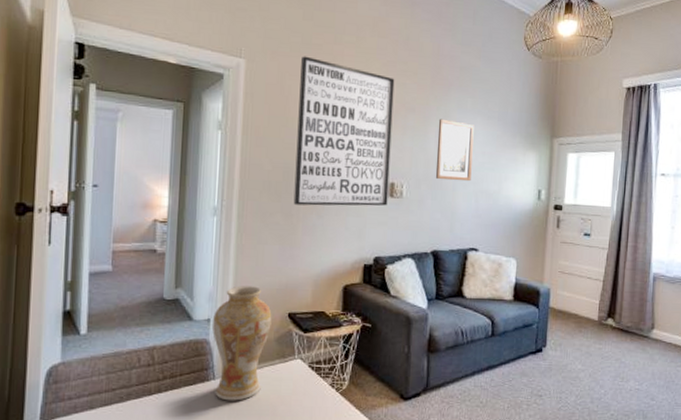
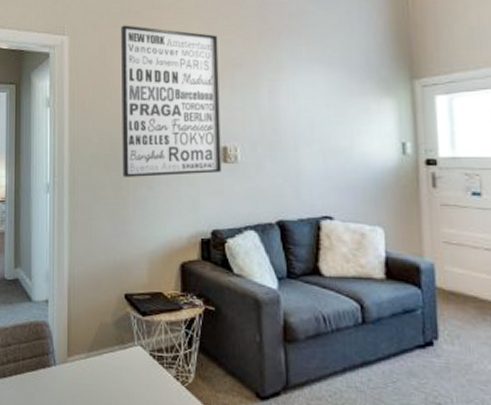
vase: present [212,286,272,401] -> none [51,264,108,391]
wall art: present [435,118,474,182] -> none [270,72,315,140]

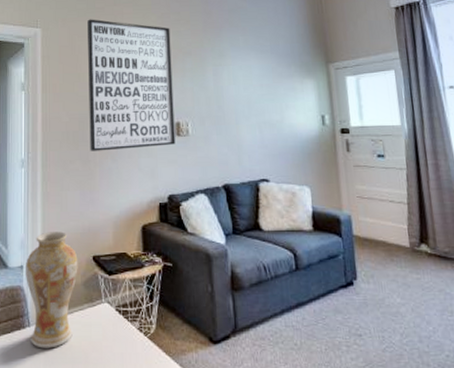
vase: none [51,264,108,391] -> present [26,231,78,349]

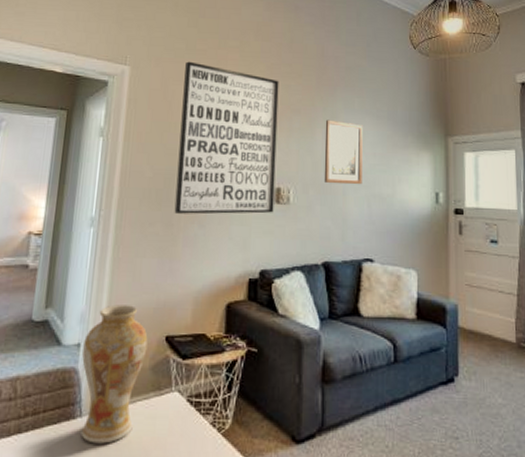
wall art: none [214,58,253,115] -> present [324,119,363,185]

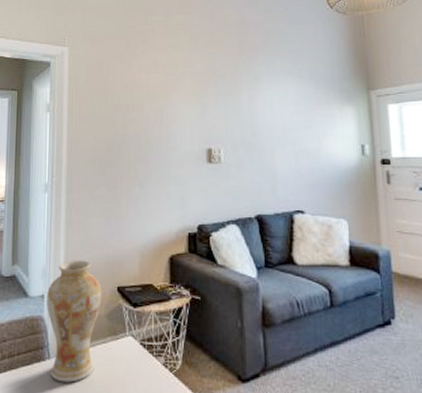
wall art: present [174,61,279,214] -> none [117,38,207,177]
wall art: present [324,119,363,185] -> none [249,82,288,142]

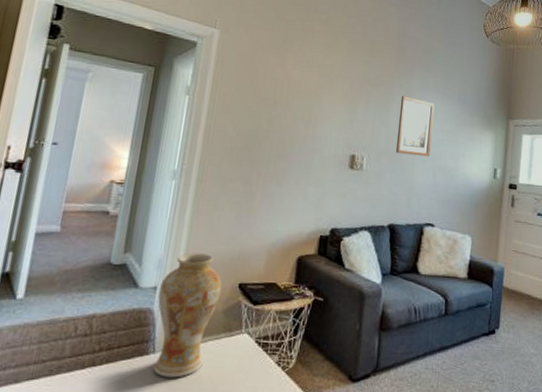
wall art: none [249,82,288,142] -> present [395,95,435,157]

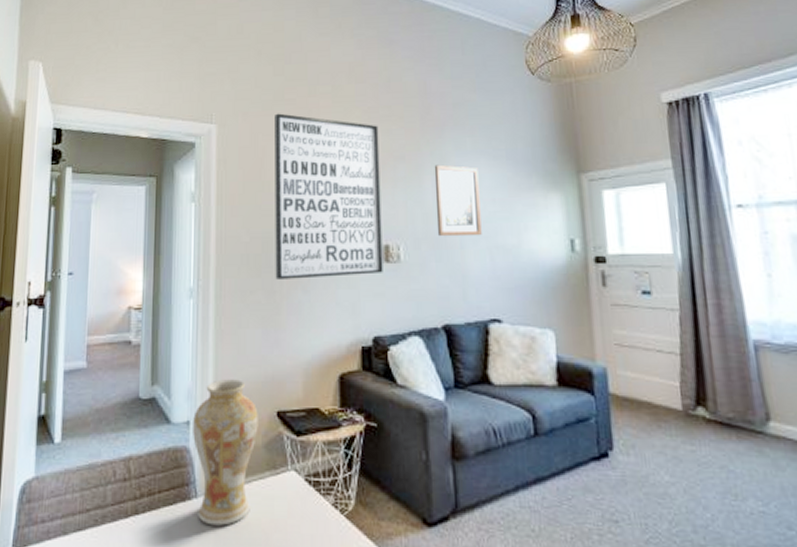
wall art: none [254,30,361,177] -> present [275,113,383,279]

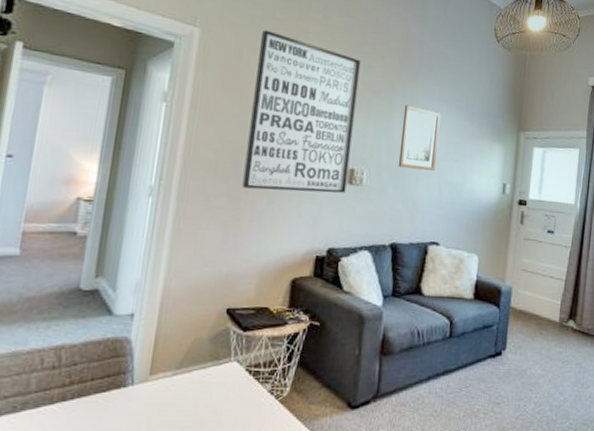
vase: present [193,379,258,526] -> none [132,276,208,411]

